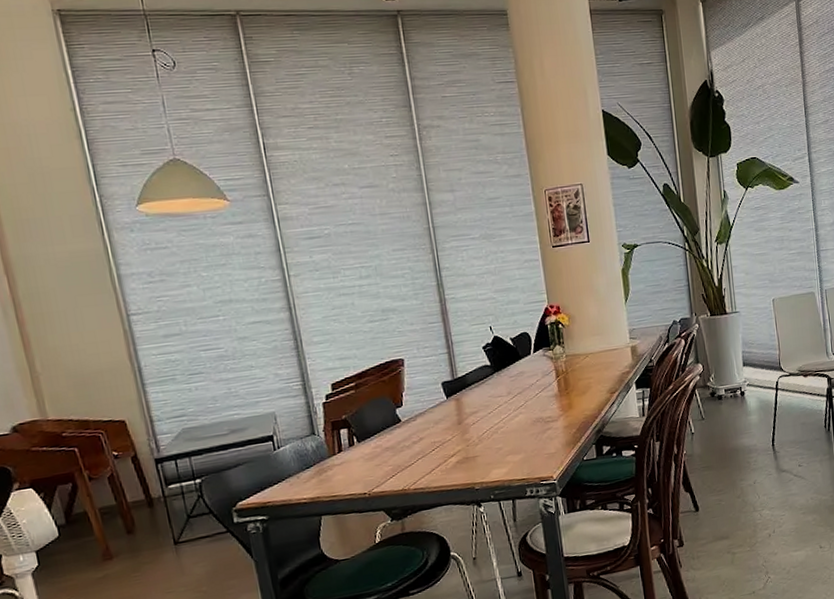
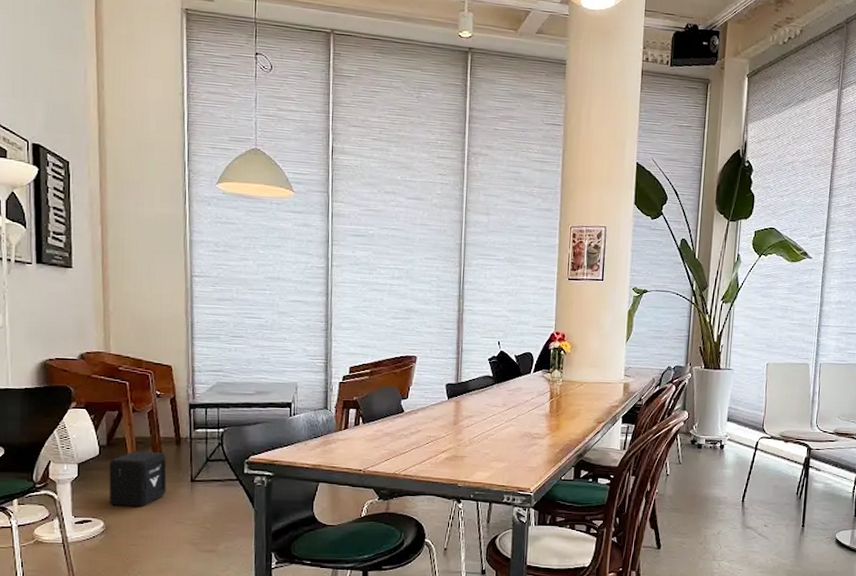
air purifier: none [73,519,148,590] -> present [109,450,167,506]

